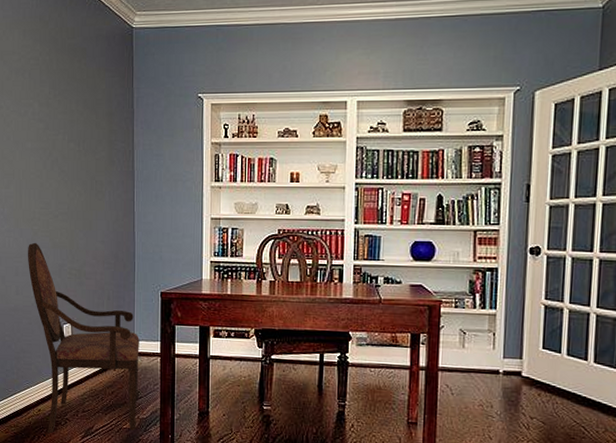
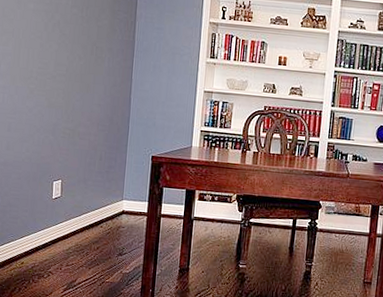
armchair: present [27,242,139,434] -> none [21,100,128,286]

